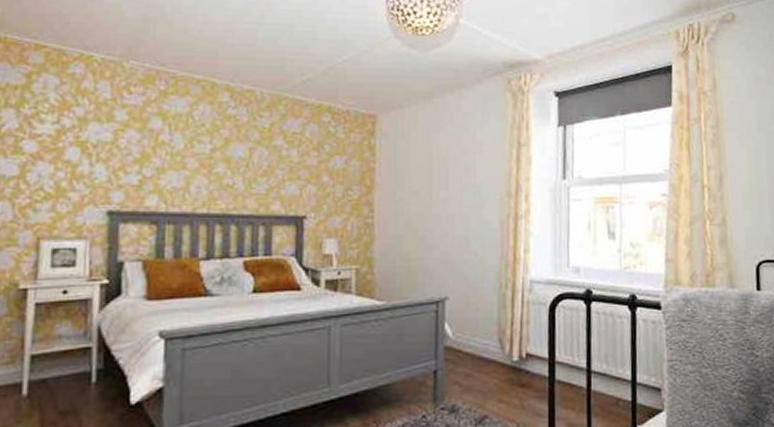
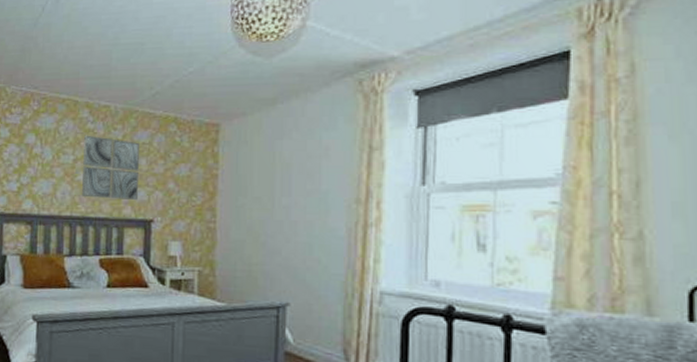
wall art: none [222,121,291,196] -> present [82,135,141,201]

